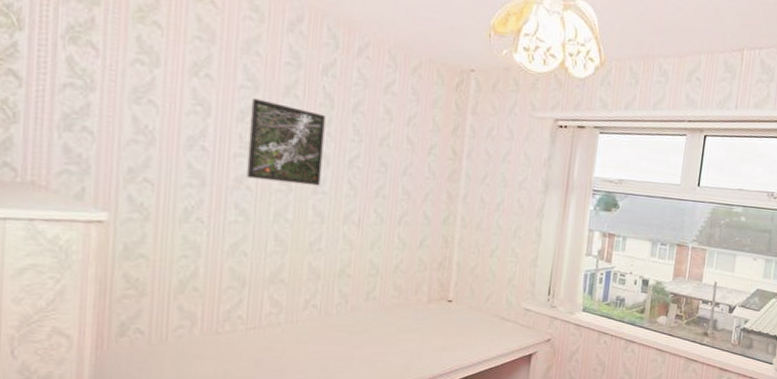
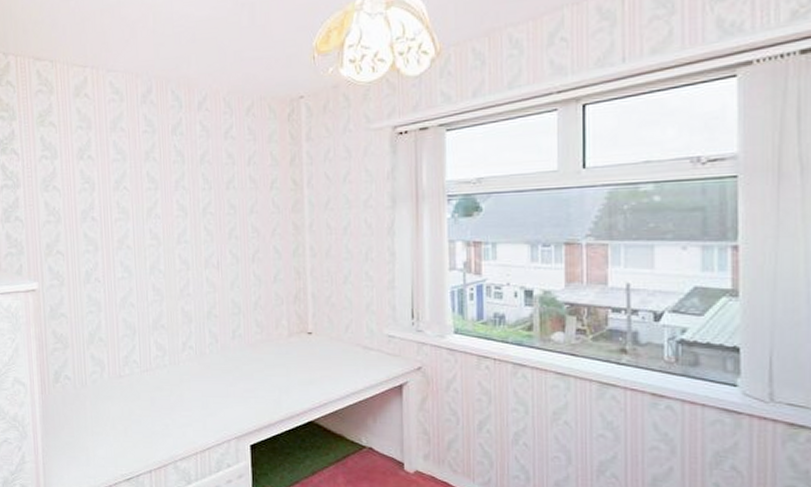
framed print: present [246,98,326,186] -> none [122,168,182,238]

